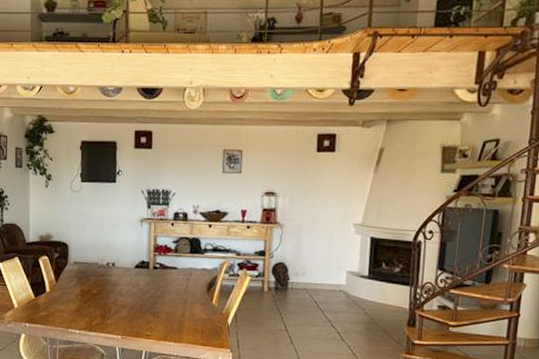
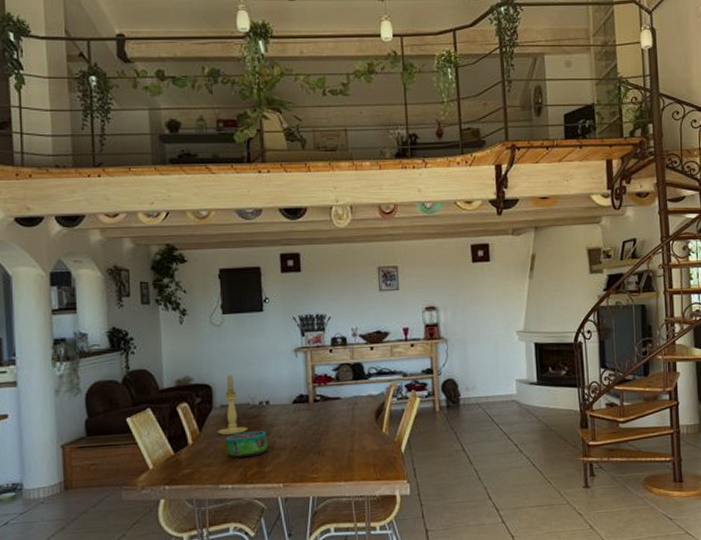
candle holder: none [71,236,95,288] -> present [218,375,247,435]
decorative bowl: none [76,287,111,310] -> present [225,431,267,459]

